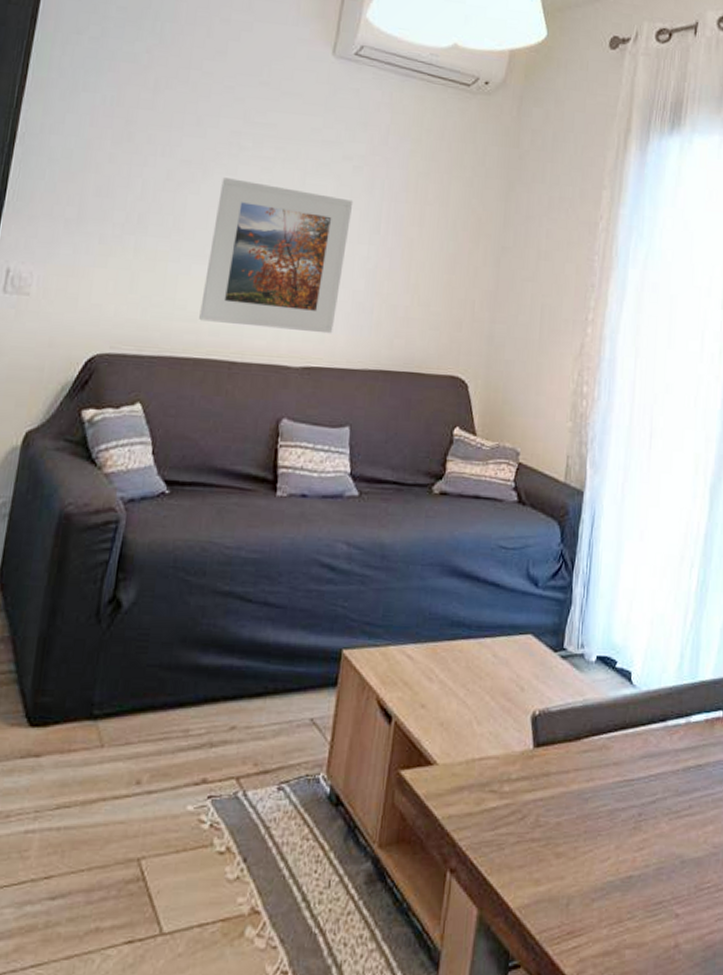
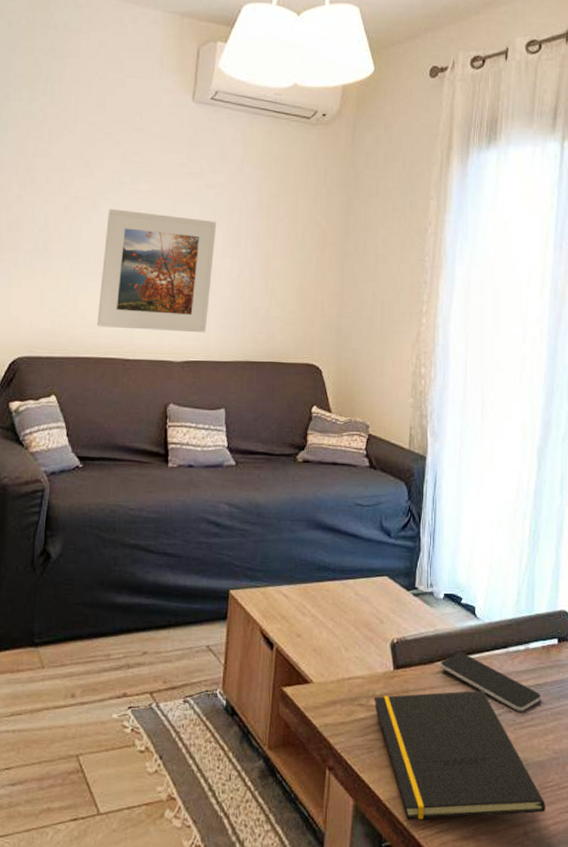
notepad: none [508,772,701,933] -> present [373,690,546,820]
smartphone: none [587,727,702,798] -> present [440,652,542,711]

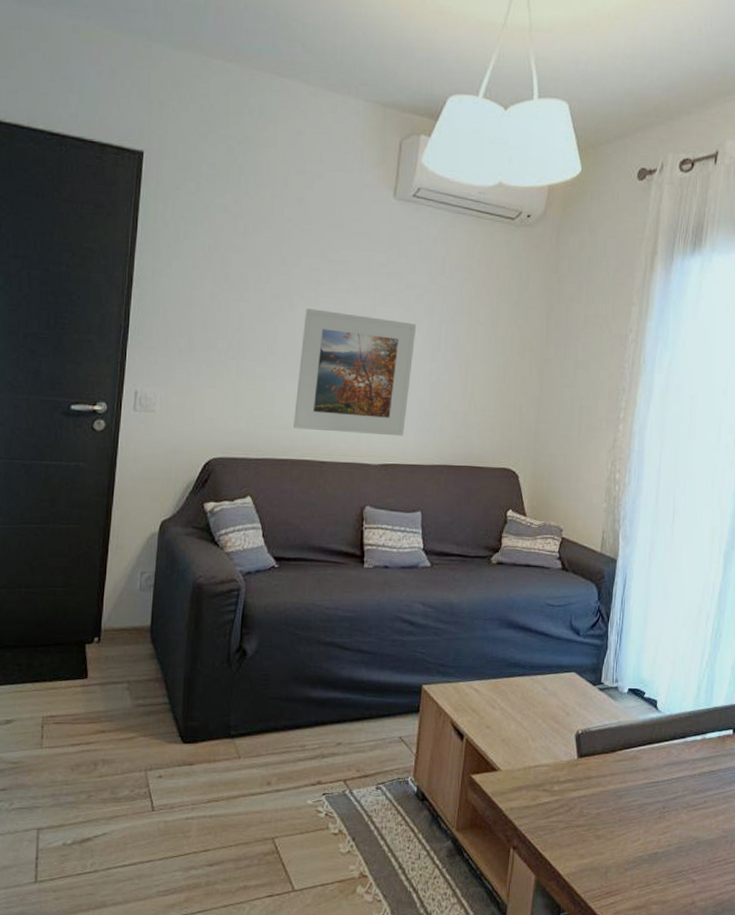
notepad: present [373,690,546,820] -> none [557,776,713,893]
smartphone: present [440,652,542,711] -> none [621,742,715,795]

